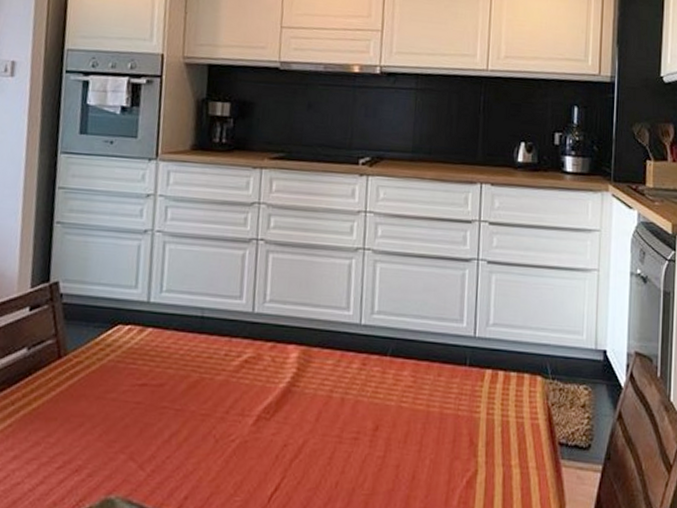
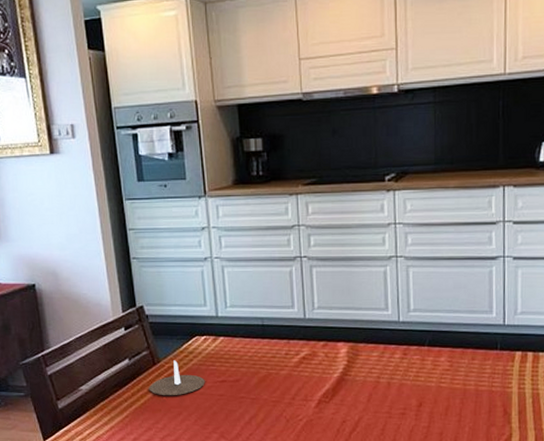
candle: none [45,353,121,401] -> present [148,360,205,396]

